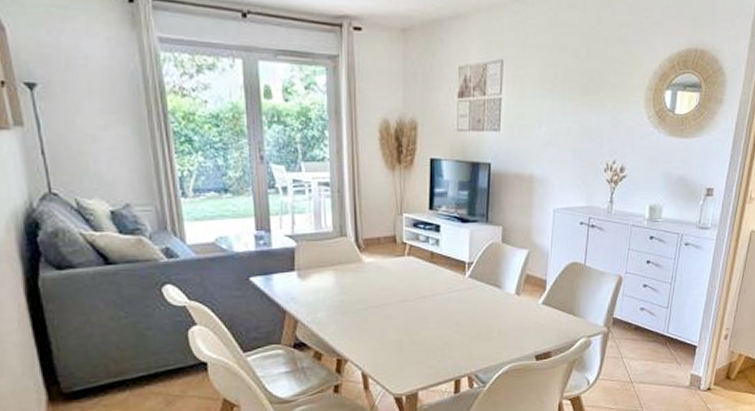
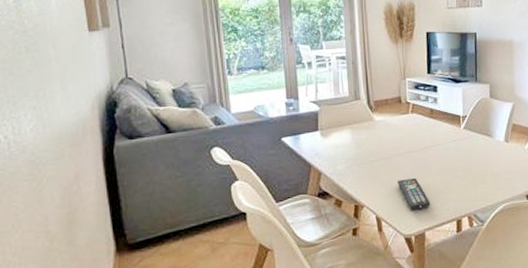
remote control: none [387,330,426,367] -> present [397,177,431,210]

